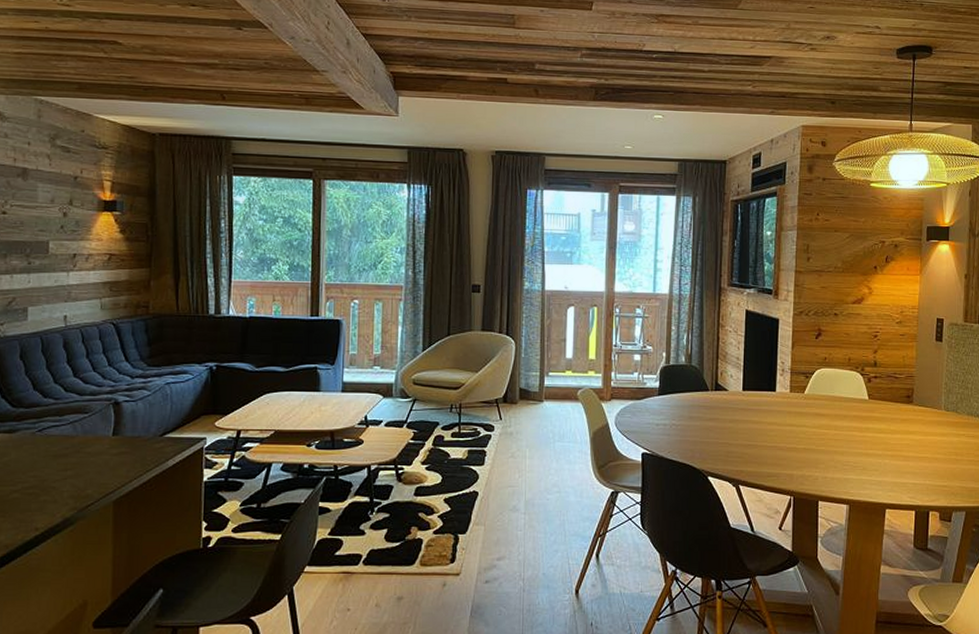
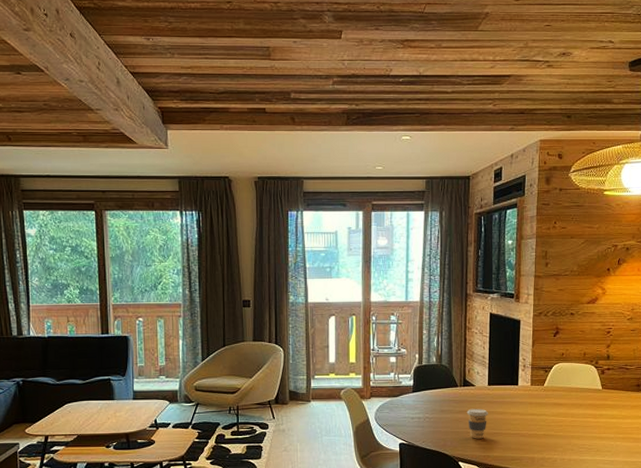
coffee cup: none [718,416,742,451] -> present [466,408,488,439]

